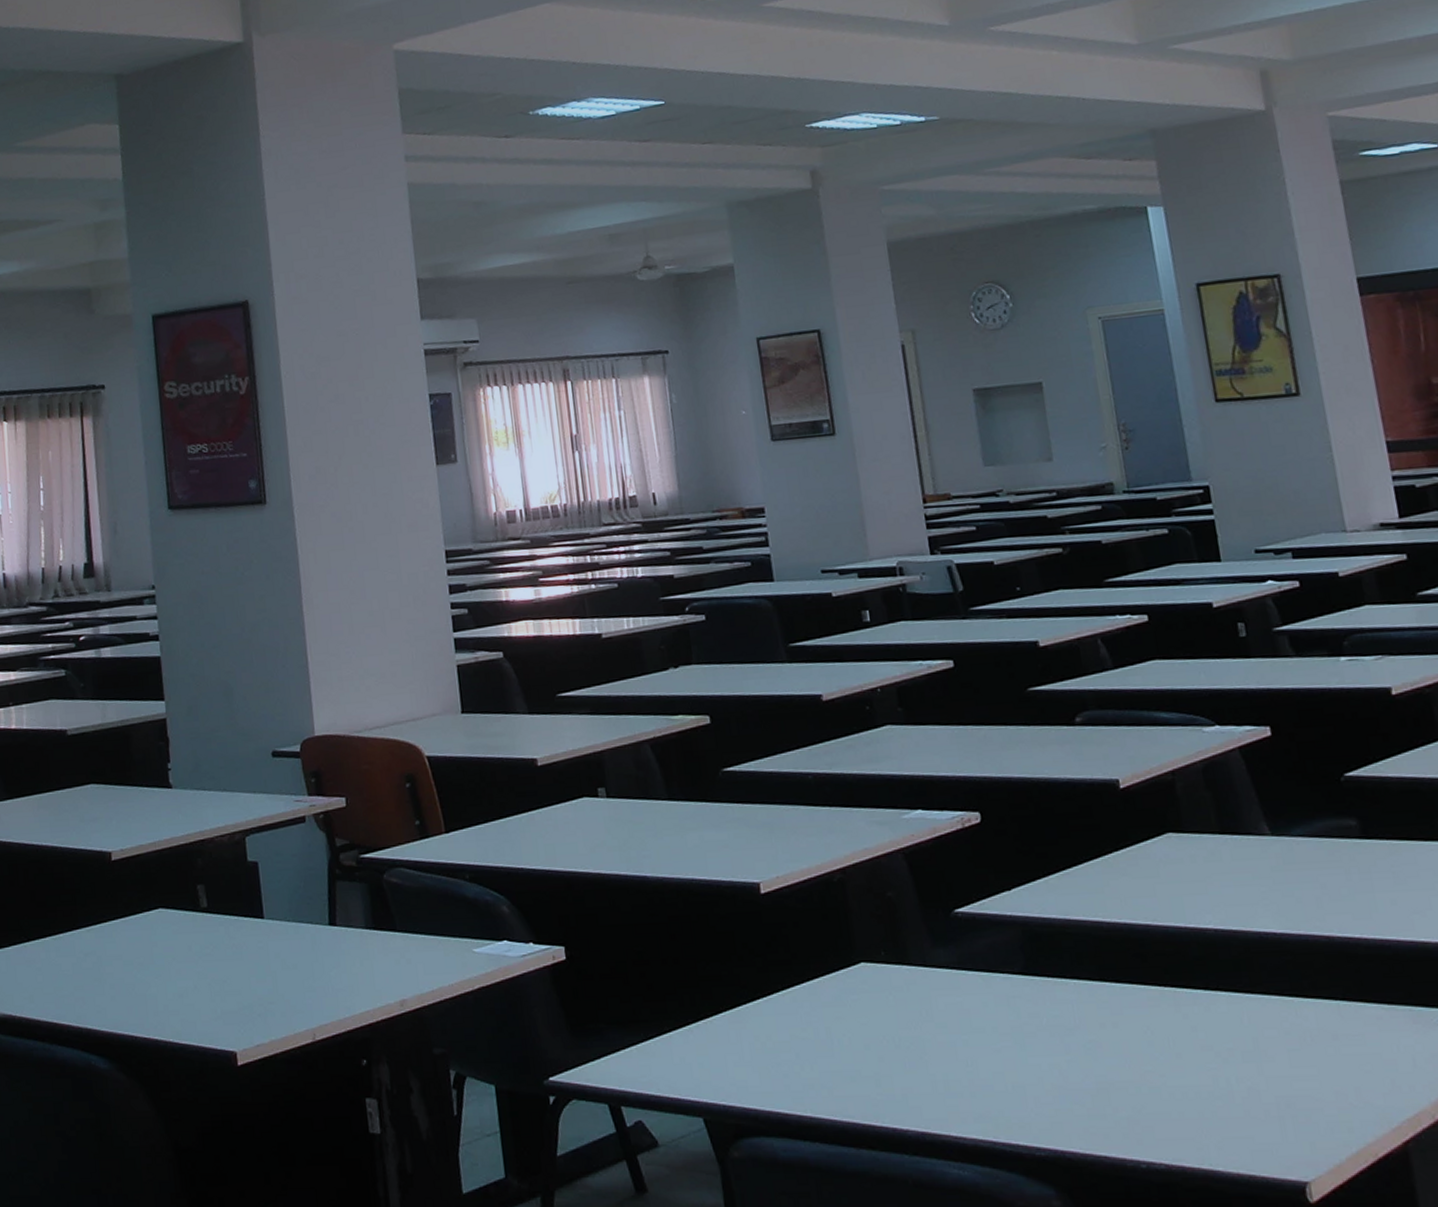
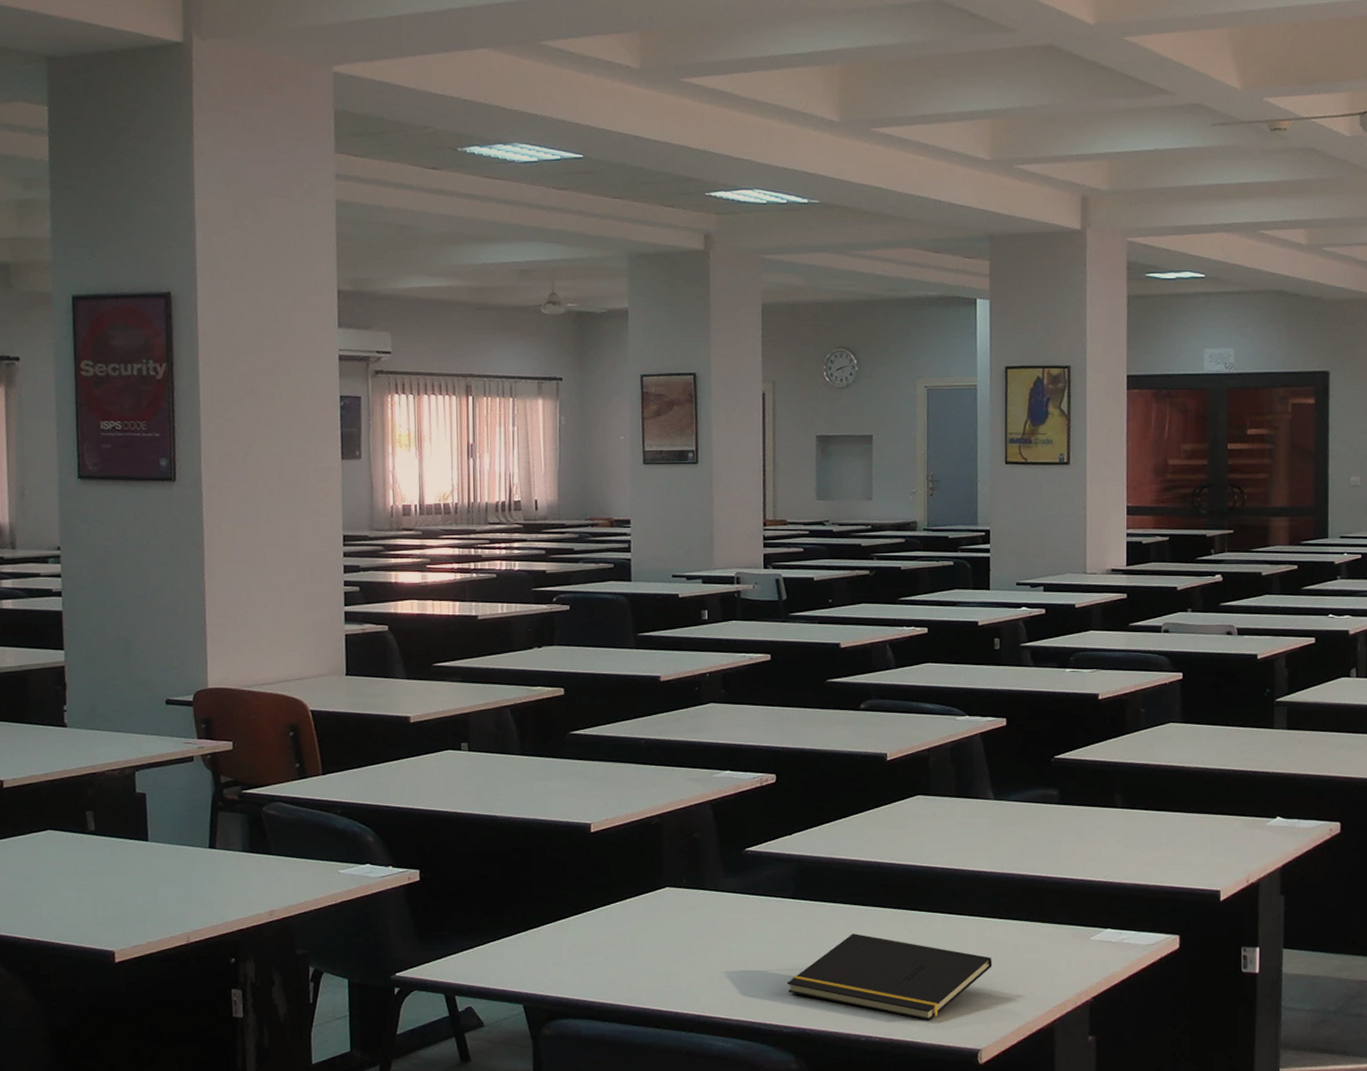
notepad: none [1030,1020,1306,1142] -> present [786,934,992,1021]

